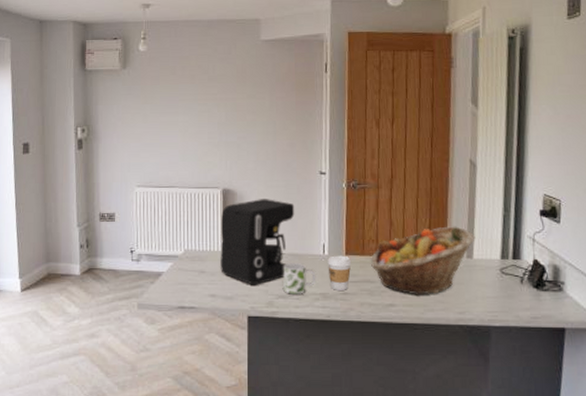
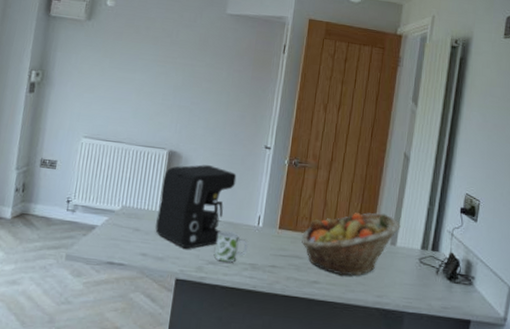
coffee cup: present [327,255,352,290] -> none [260,228,284,263]

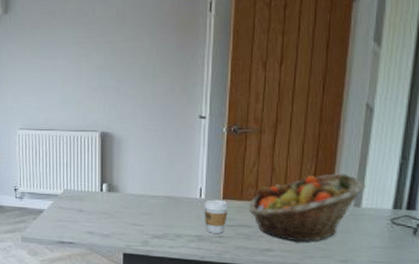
coffee maker: present [155,164,237,249] -> none [98,142,172,225]
mug: present [214,231,248,263] -> none [159,205,192,235]
coffee cup: none [260,228,284,263] -> present [204,199,229,234]

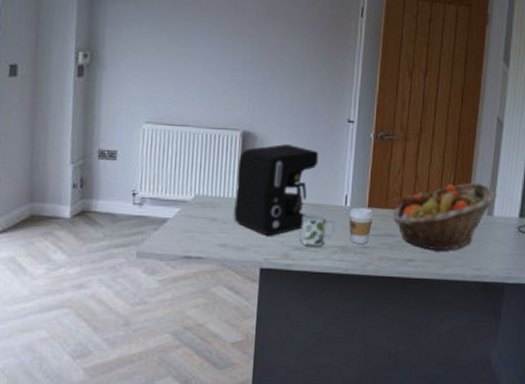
coffee maker: none [98,142,172,225] -> present [234,144,319,236]
mug: none [159,205,192,235] -> present [301,214,336,247]

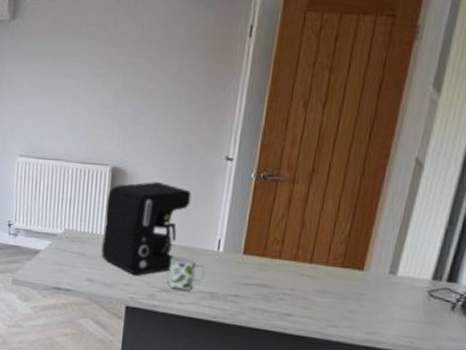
coffee cup: present [349,207,374,244] -> none [221,253,249,292]
fruit basket: present [393,183,497,251] -> none [271,235,405,309]

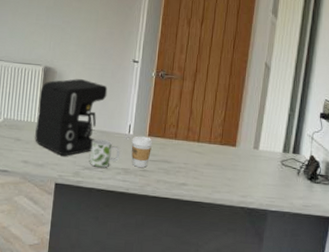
coffee cup: none [221,253,249,292] -> present [131,136,153,168]

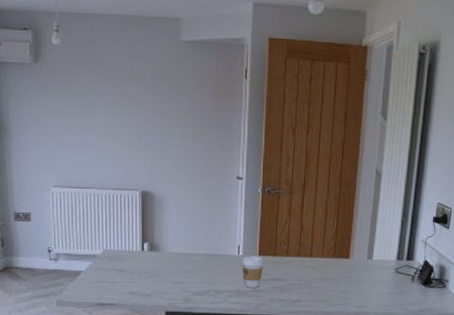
coffee maker: present [35,79,108,156] -> none [139,202,212,283]
mug: present [90,139,120,168] -> none [200,263,231,291]

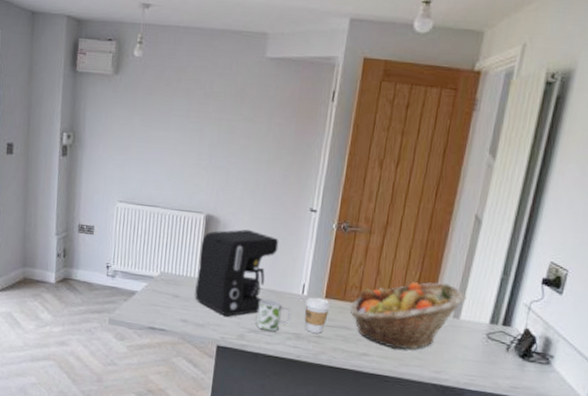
coffee maker: none [139,202,212,283] -> present [195,229,279,317]
mug: none [200,263,231,291] -> present [256,299,292,332]
fruit basket: none [282,230,376,292] -> present [350,282,467,350]

